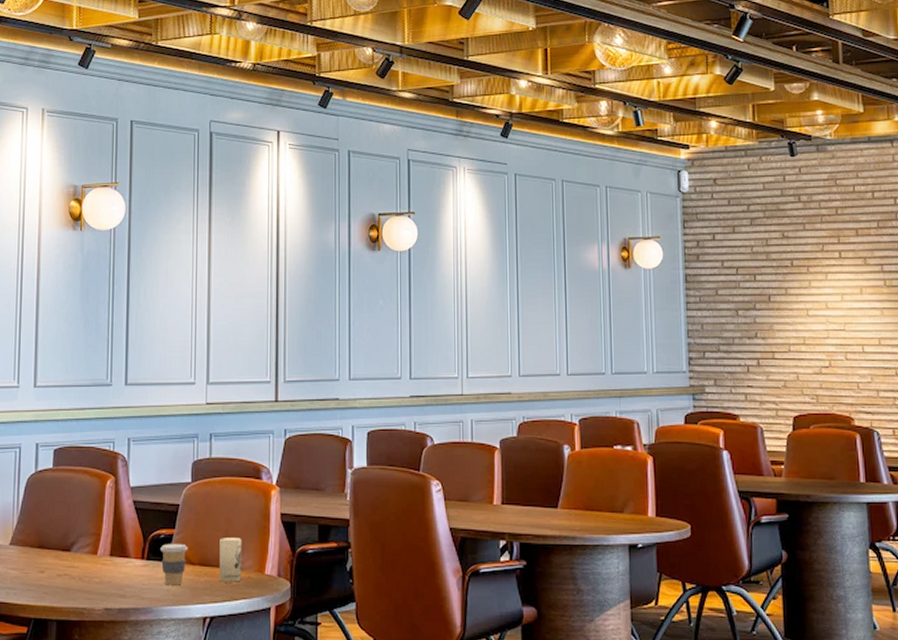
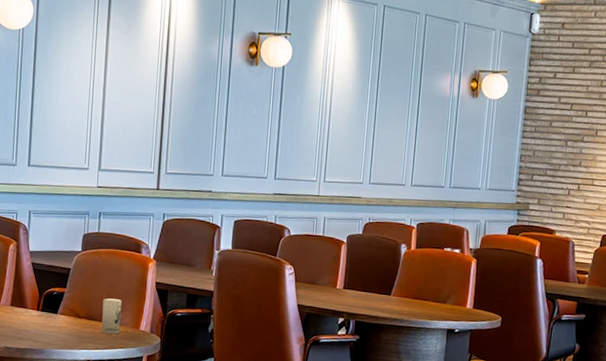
coffee cup: present [160,543,188,586] -> none [53,299,76,334]

